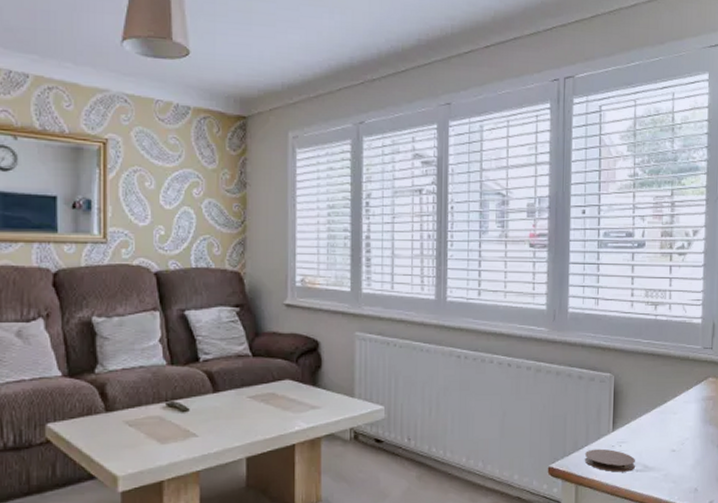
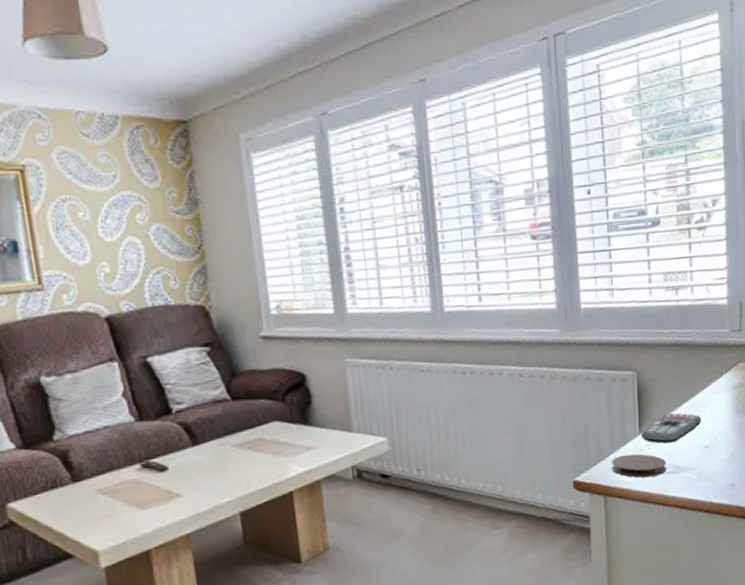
remote control: none [615,415,671,443] -> present [642,412,702,444]

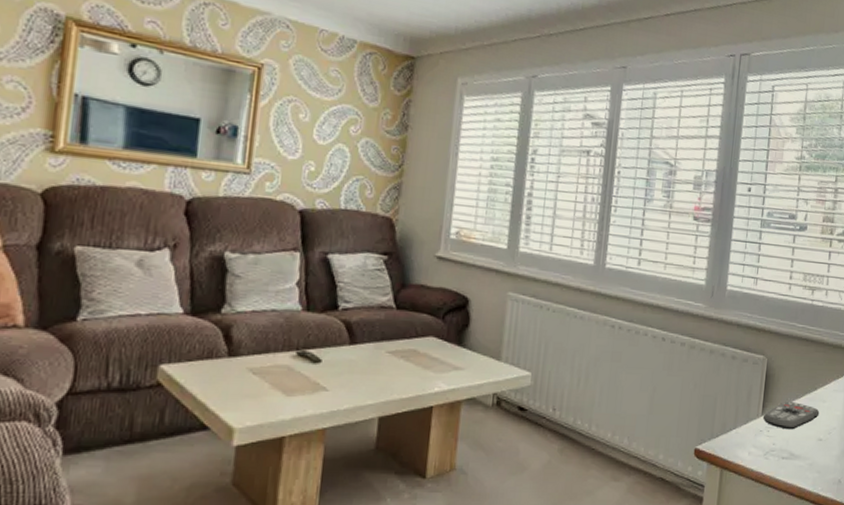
coaster: present [612,454,666,478] -> none [732,432,782,458]

